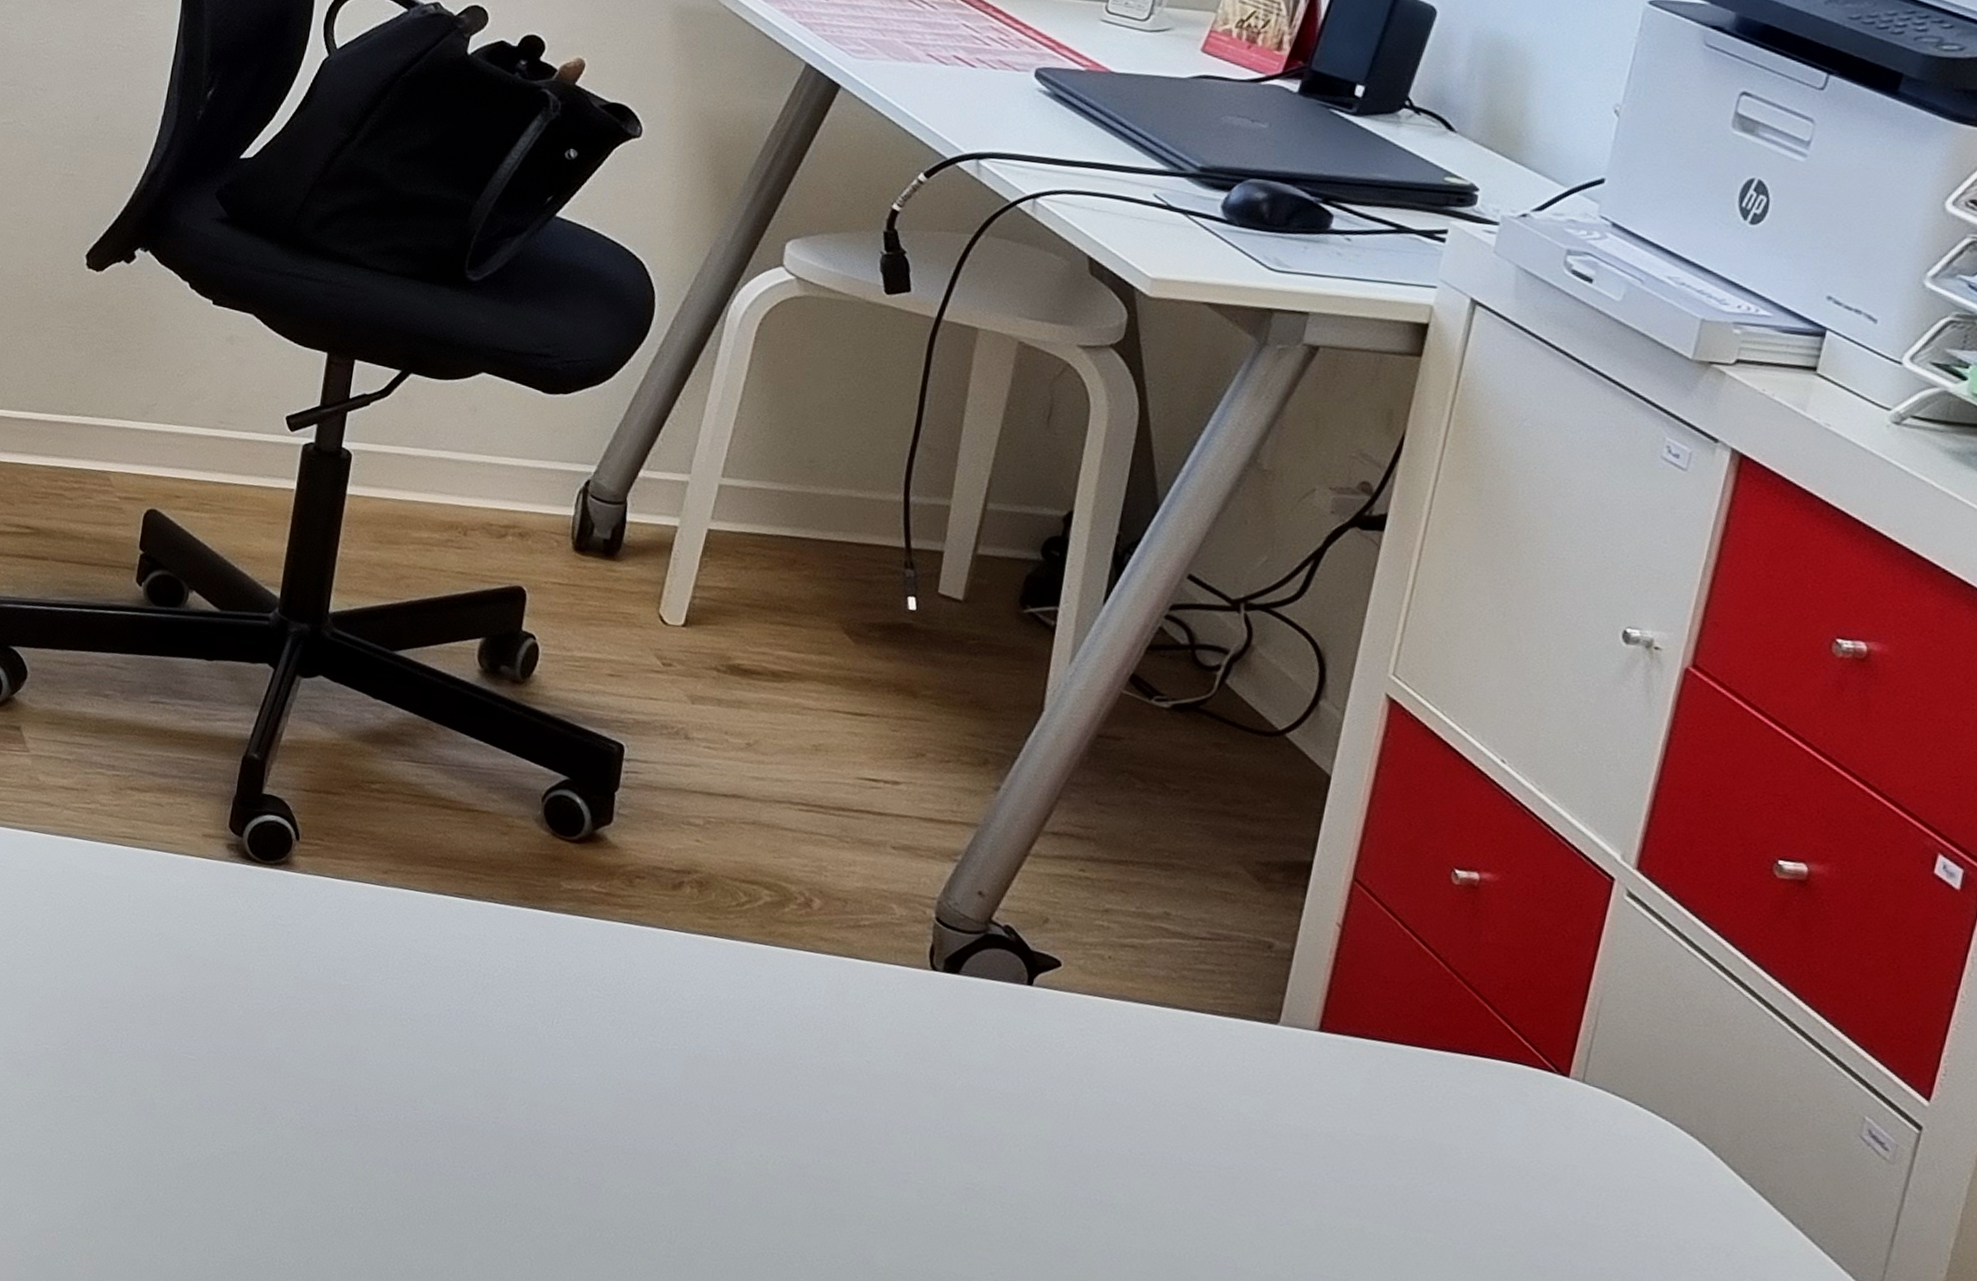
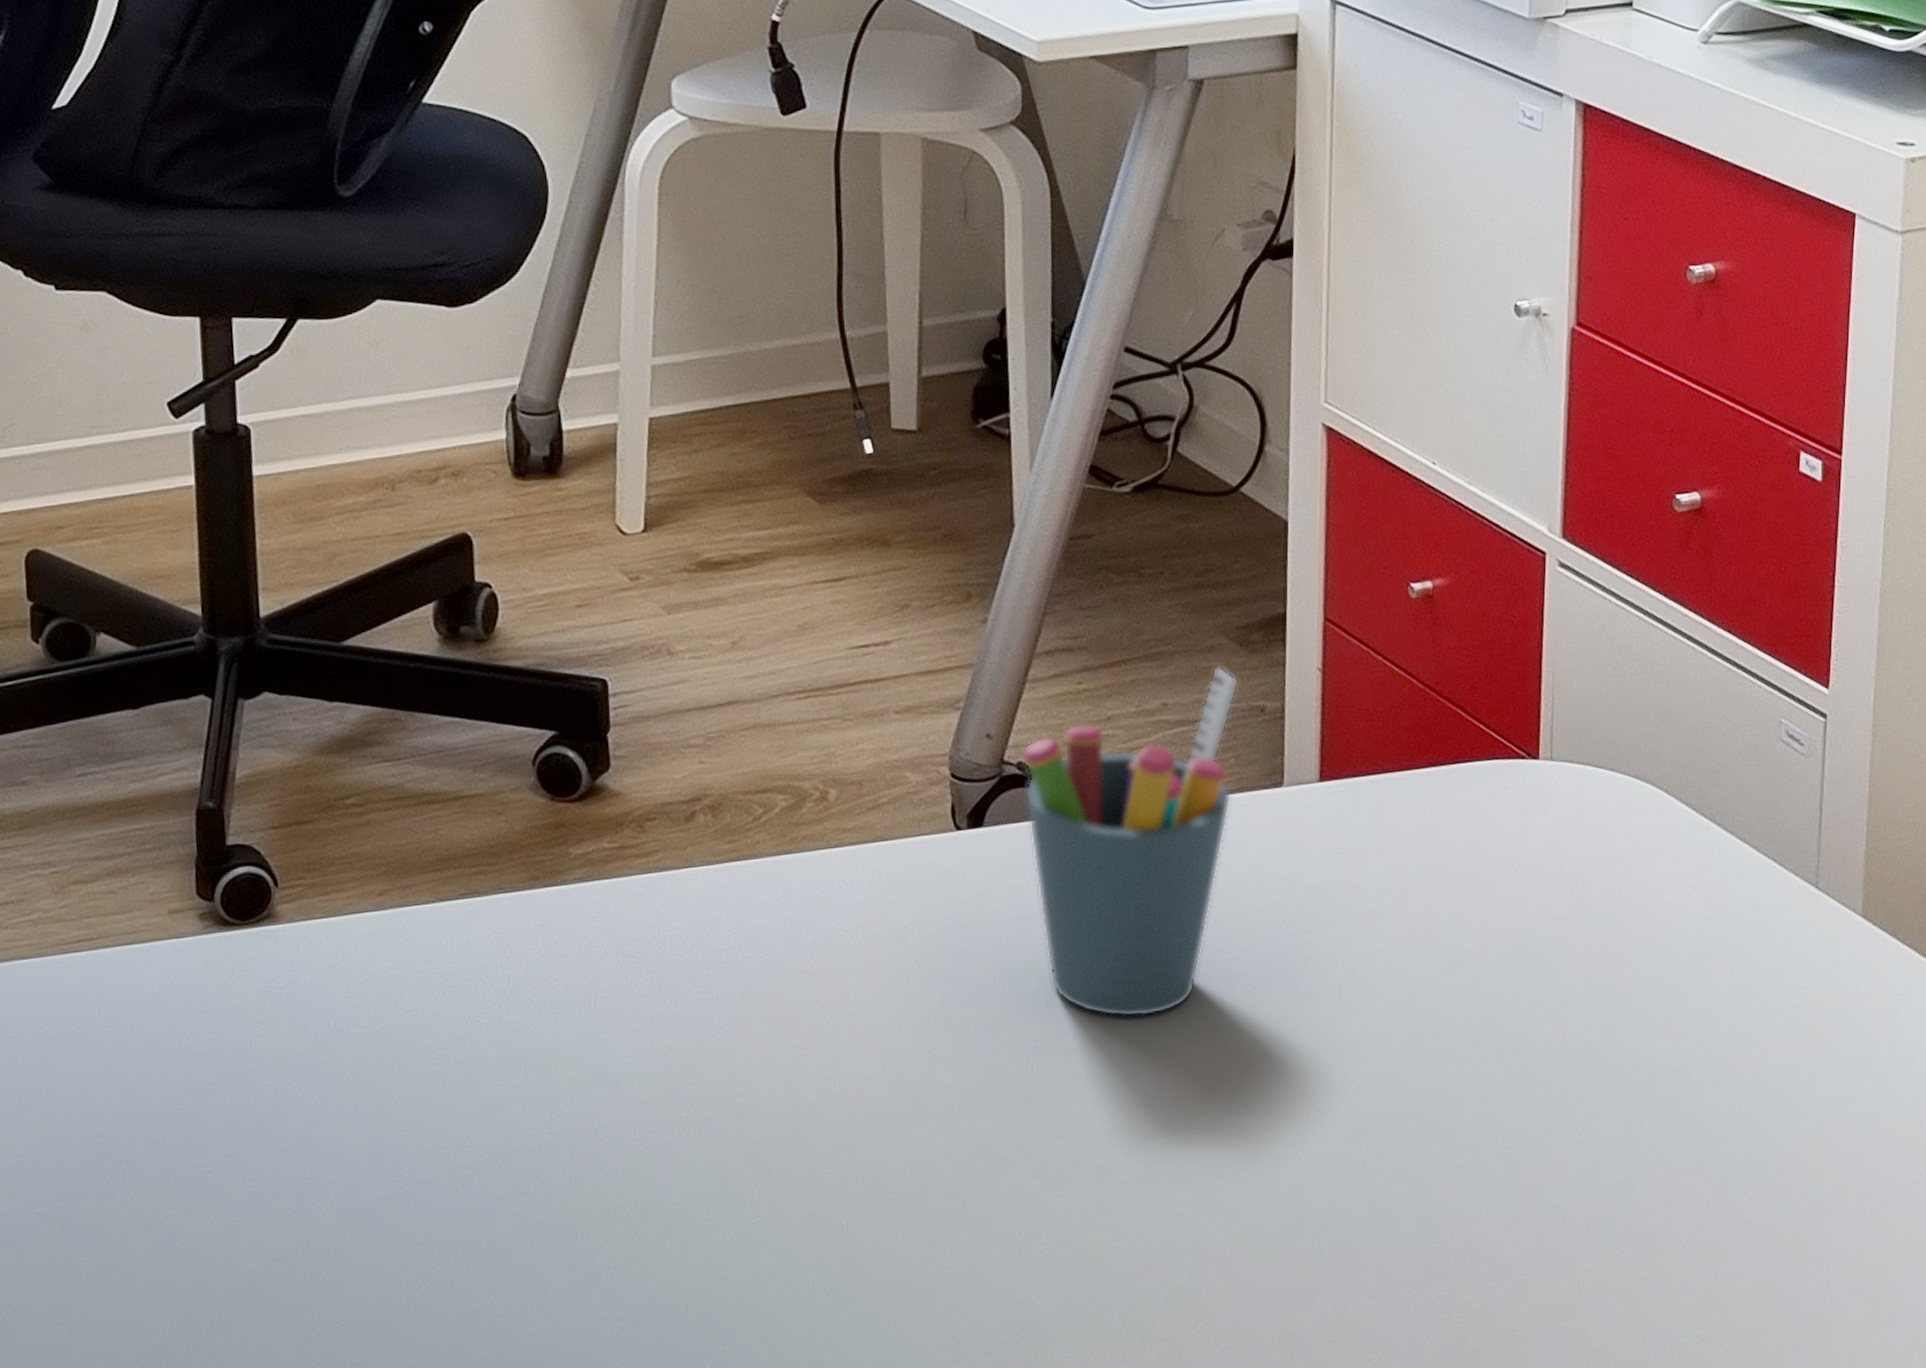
pen holder: none [999,893,1250,1200] -> present [1021,666,1239,1018]

